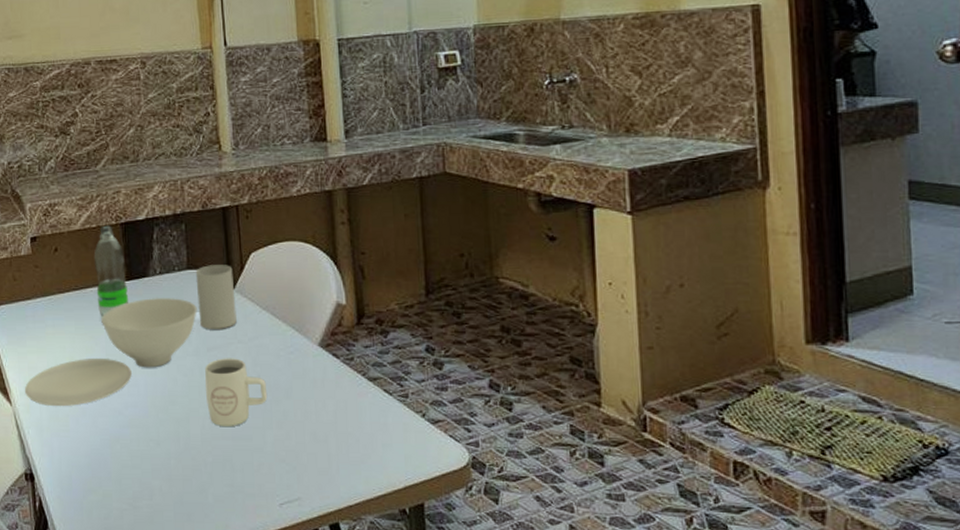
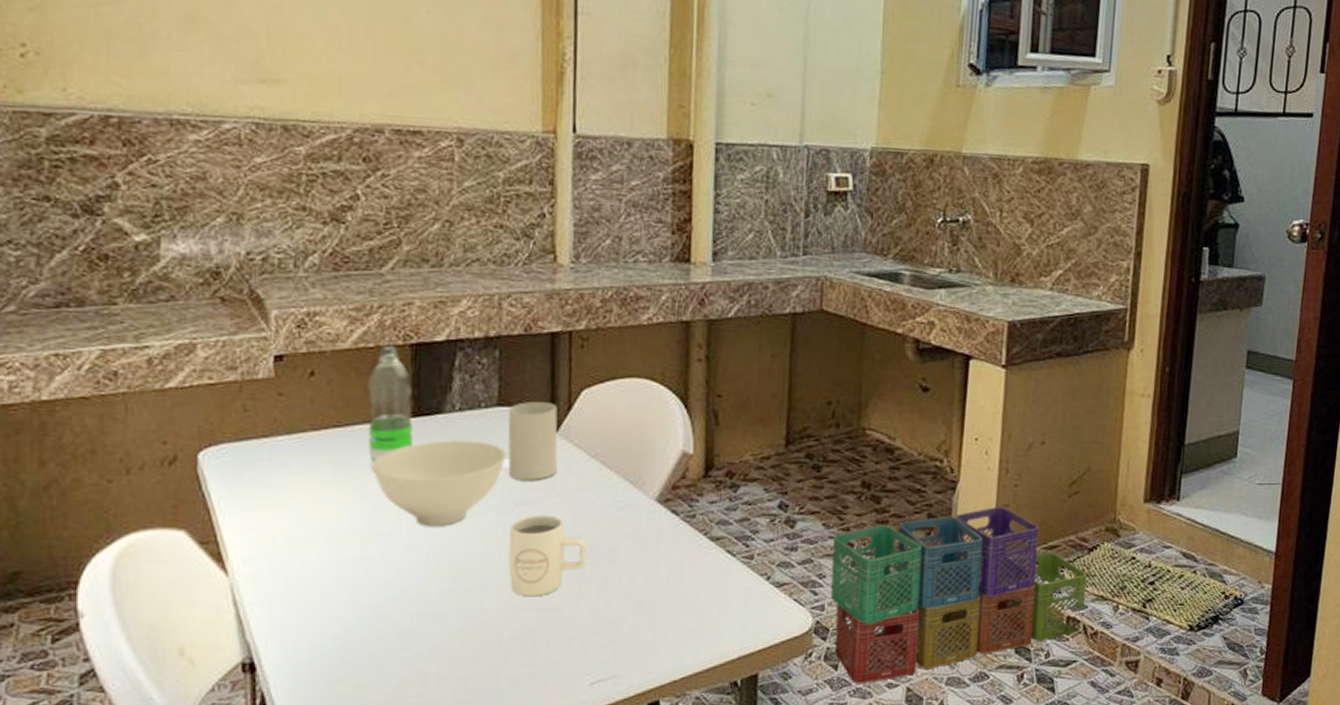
plate: present [24,359,132,407] -> none [249,515,409,577]
plastic crate: none [479,349,753,518] -> present [830,507,1088,683]

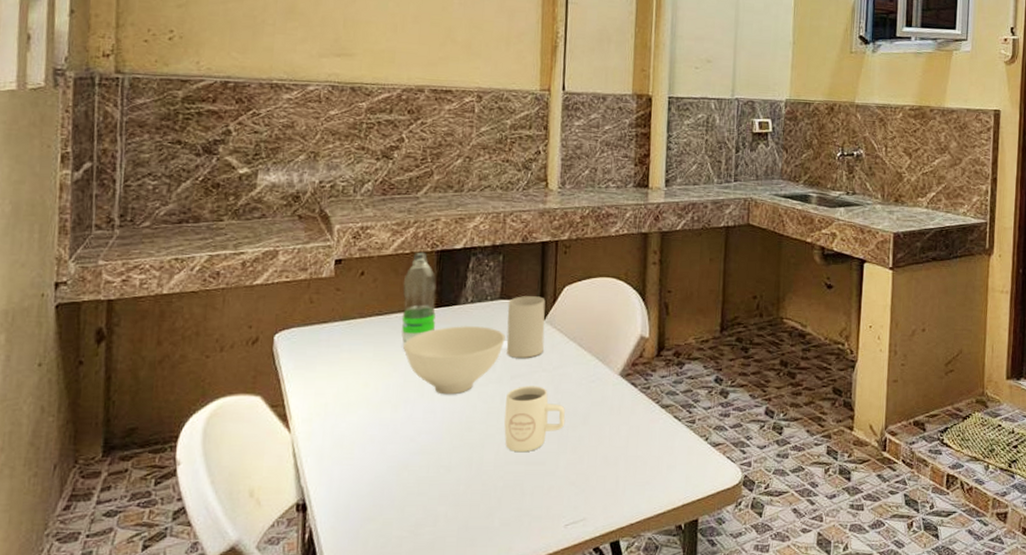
plastic crate: present [830,507,1088,683] -> none [756,382,963,528]

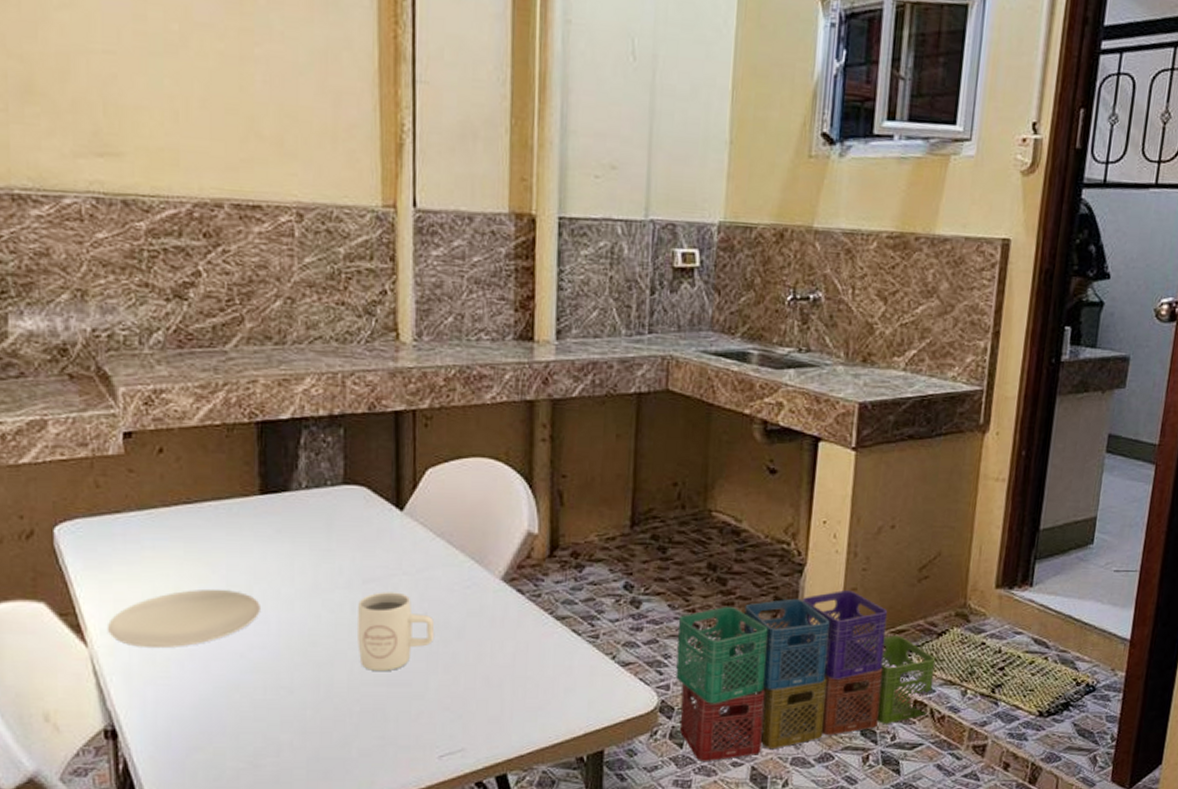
plate: none [307,385,430,434] -> present [107,590,260,649]
bottle: present [401,252,437,345] -> none [215,423,261,541]
bowl: present [403,325,506,395] -> none [222,516,353,602]
cup: present [506,296,546,358] -> none [353,480,404,558]
plastic crate: none [756,382,963,528] -> present [675,590,936,761]

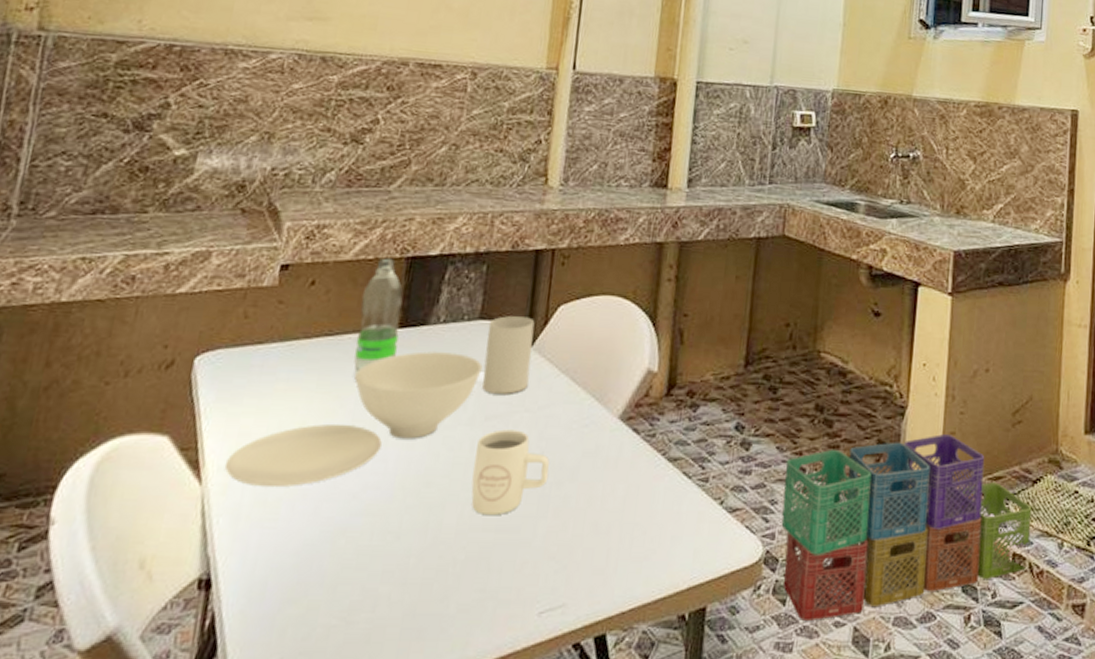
bottle: none [215,423,261,541] -> present [354,258,404,374]
bowl: none [222,516,353,602] -> present [354,350,483,439]
cup: none [353,480,404,558] -> present [482,316,535,394]

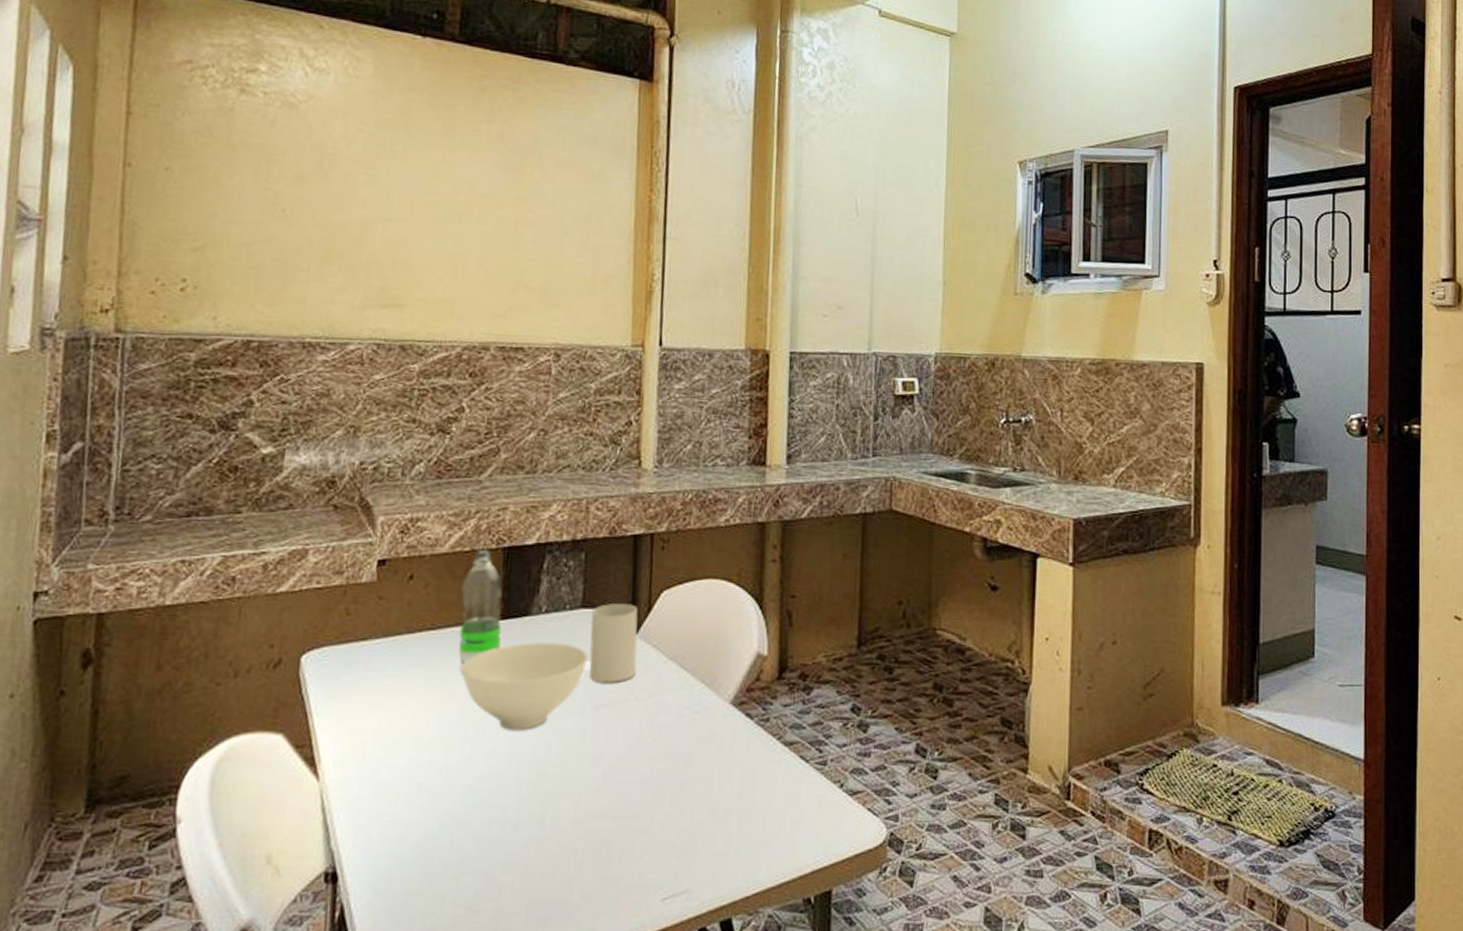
plate: present [224,424,382,488] -> none [340,718,493,782]
mug: present [471,429,550,516] -> none [585,718,663,805]
plastic crate: present [781,434,1032,620] -> none [904,710,1168,902]

